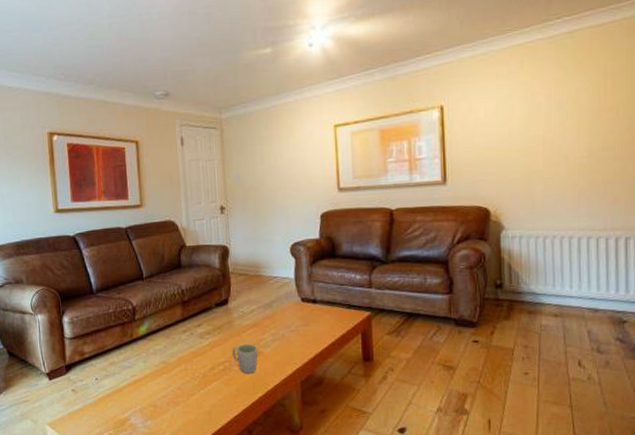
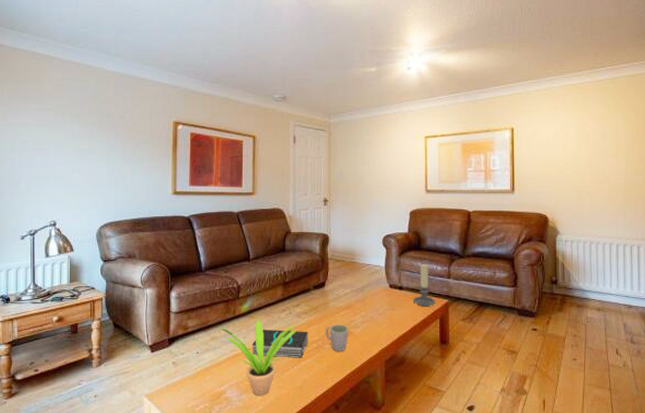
potted plant: none [120,342,200,422] -> present [222,320,296,396]
book: none [152,352,214,382] -> present [251,330,308,358]
candle holder: none [329,273,356,321] -> present [413,264,436,307]

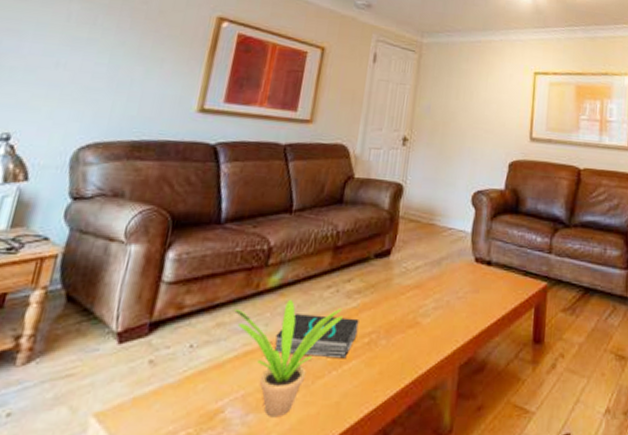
mug: present [326,324,349,352] -> none [383,310,416,351]
candle holder: present [413,264,436,307] -> none [503,232,532,291]

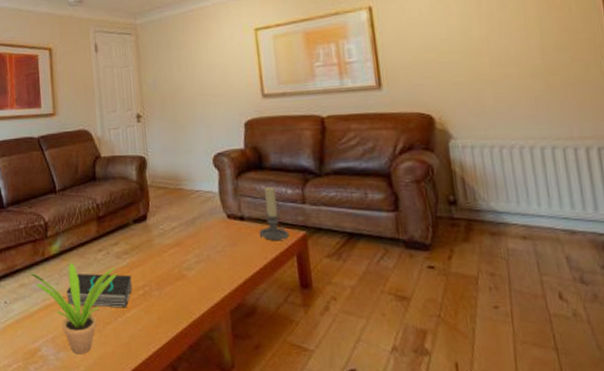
candle holder: none [503,232,532,291] -> present [259,187,290,241]

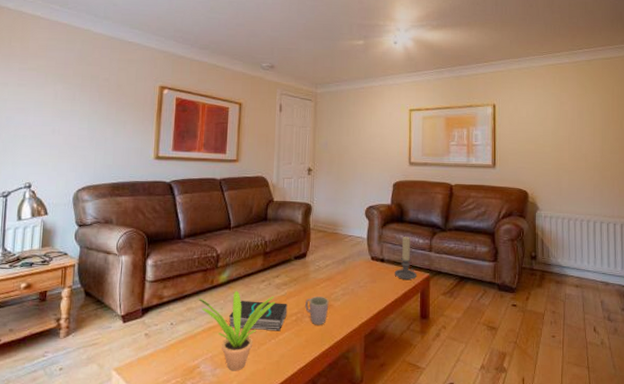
mug: none [152,266,181,300] -> present [305,297,329,325]

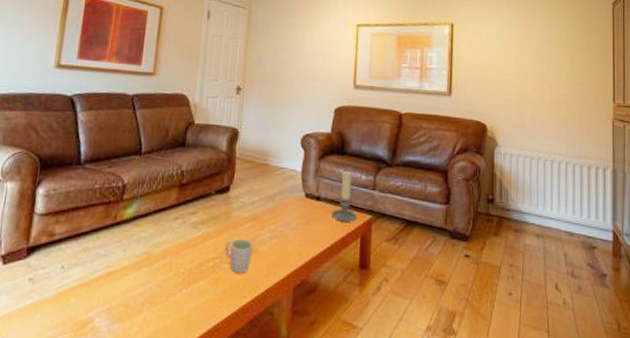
potted plant: present [198,290,275,371] -> none [97,229,190,327]
book: present [228,301,287,331] -> none [132,241,204,280]

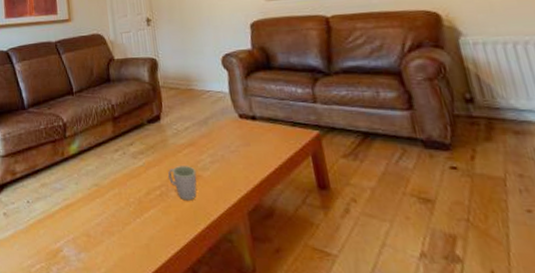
candle holder: present [331,171,358,223] -> none [271,86,303,141]

